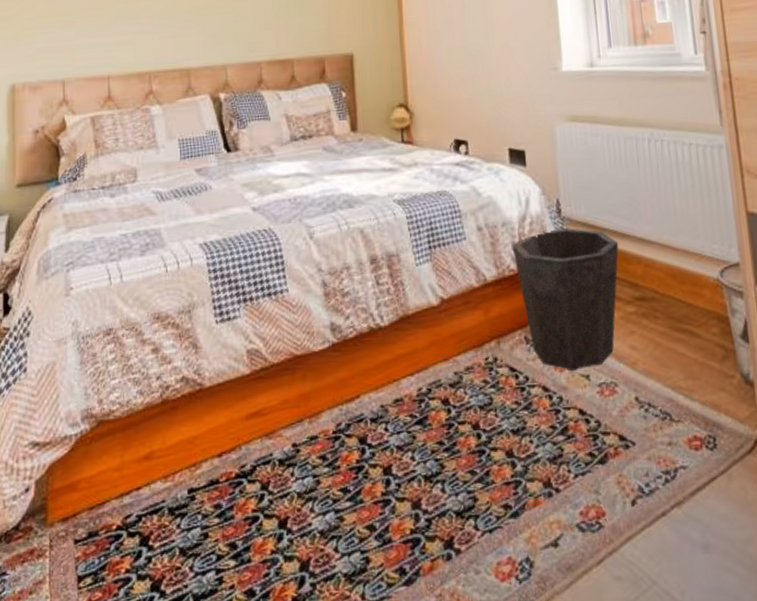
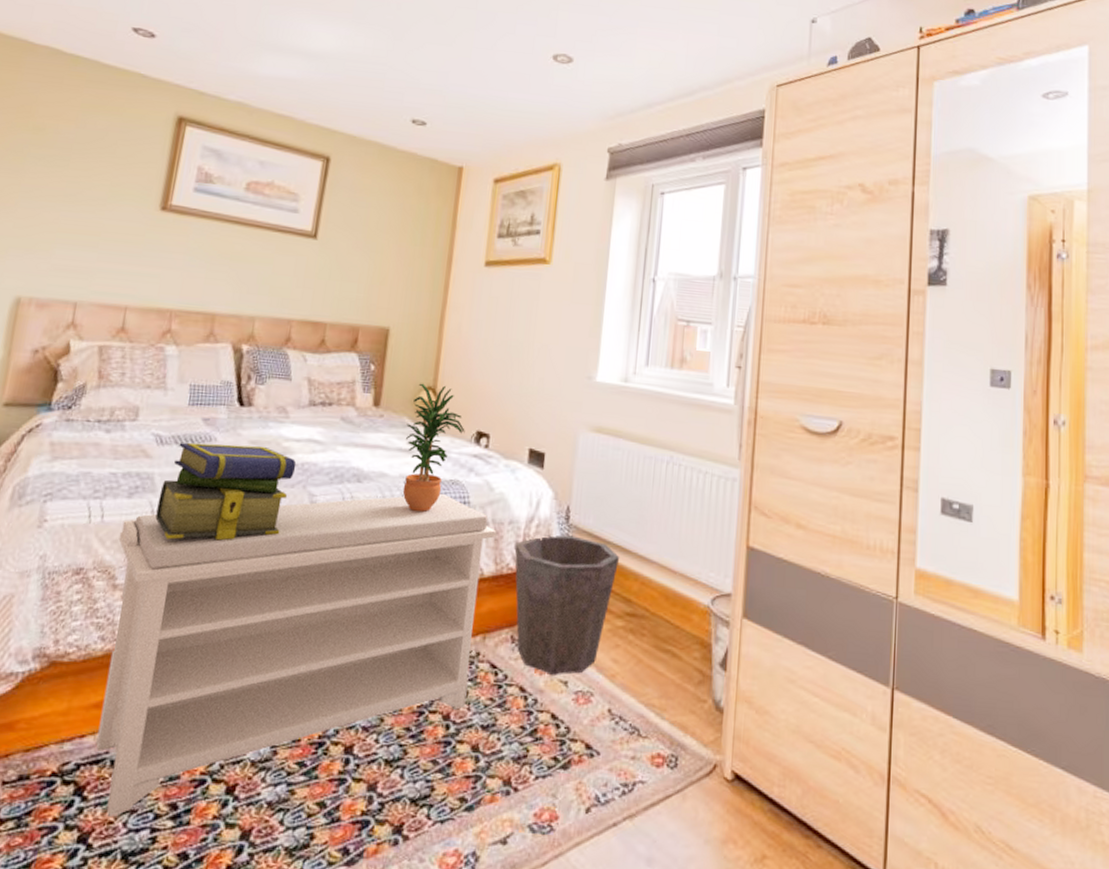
bench: none [139,206,493,562] -> present [96,493,497,816]
stack of books: none [169,187,289,290] -> present [155,442,297,541]
potted plant: none [386,100,443,227] -> present [402,383,465,512]

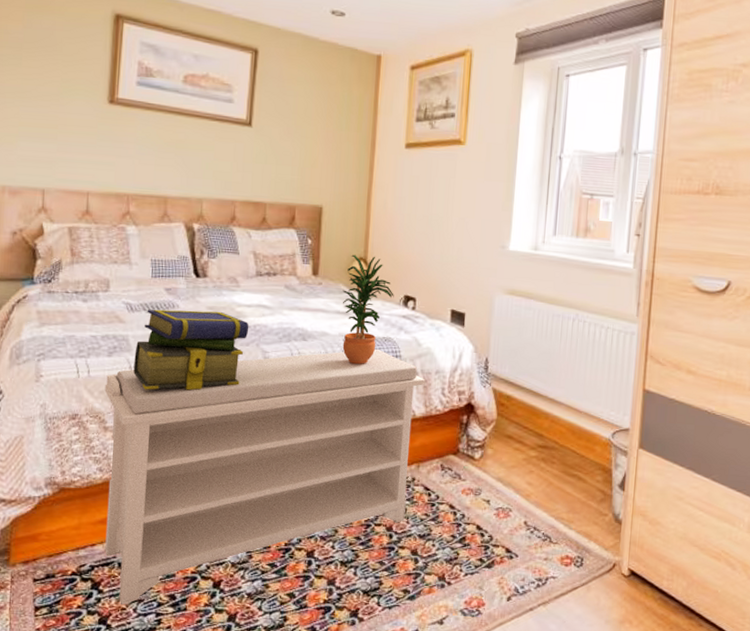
waste bin: present [514,534,620,675] -> none [441,382,533,495]

